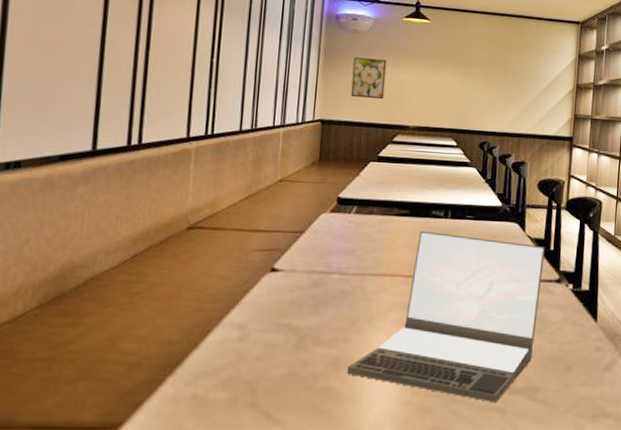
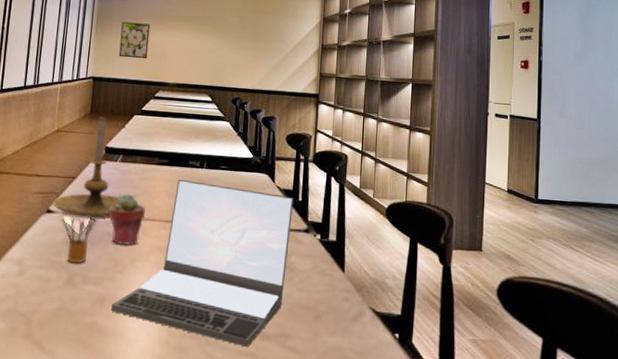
candle holder: none [278,164,353,275] -> present [53,117,119,218]
pencil box: none [289,274,328,326] -> present [62,216,96,264]
potted succulent: none [342,247,384,304] -> present [108,193,145,246]

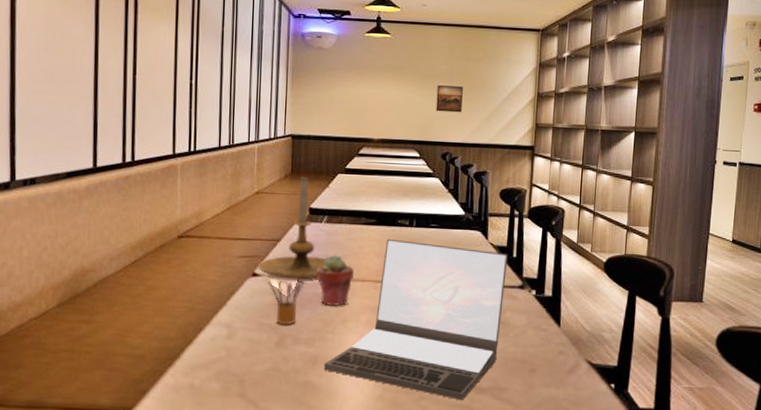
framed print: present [119,21,151,59] -> none [318,73,351,114]
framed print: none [228,35,253,61] -> present [436,85,463,113]

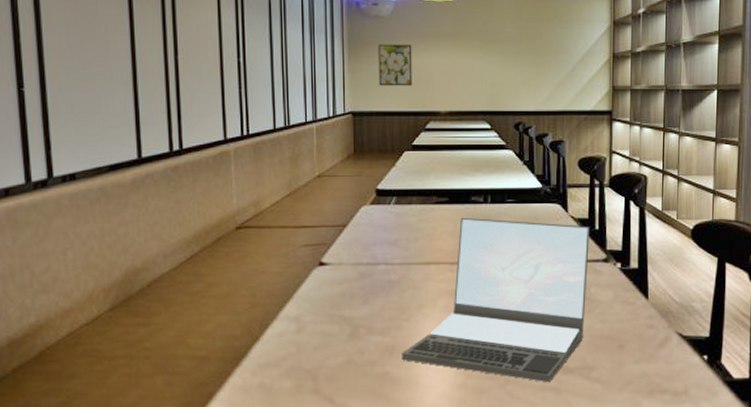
candle holder: present [258,177,326,280] -> none [325,157,397,266]
pencil box: present [269,278,304,326] -> none [337,266,374,316]
potted succulent: present [316,254,354,307] -> none [388,237,427,293]
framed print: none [318,73,351,114] -> present [378,44,413,87]
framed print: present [436,85,463,113] -> none [505,51,533,79]

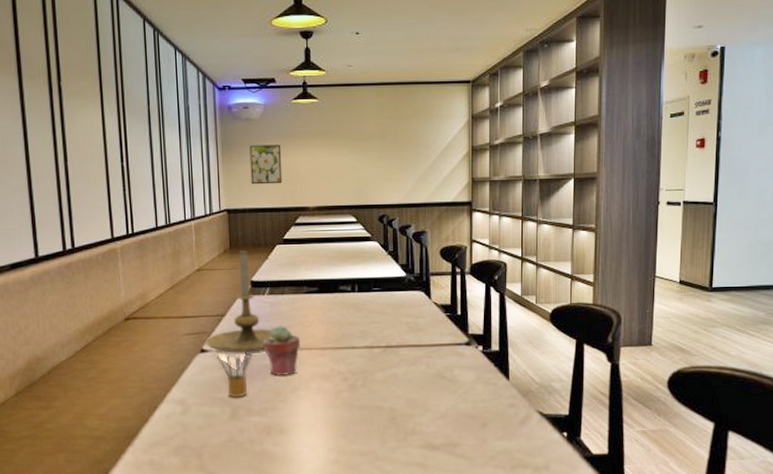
candle holder: none [325,157,397,266] -> present [205,251,272,353]
pencil box: none [337,266,374,316] -> present [217,352,252,398]
potted succulent: none [388,237,427,293] -> present [263,325,300,377]
laptop: present [402,217,591,383] -> none [279,305,453,459]

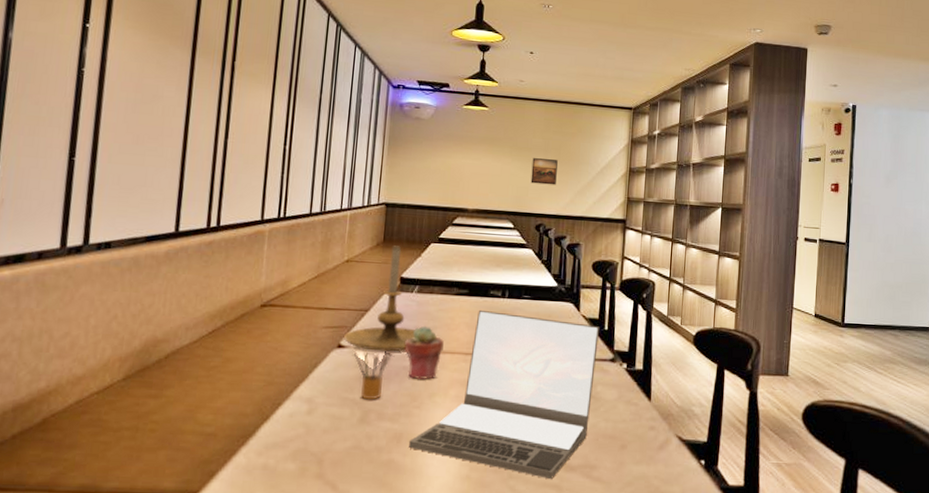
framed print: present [249,144,282,185] -> none [413,143,448,184]
laptop: none [279,305,453,459] -> present [409,309,600,480]
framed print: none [369,147,396,174] -> present [530,158,558,185]

